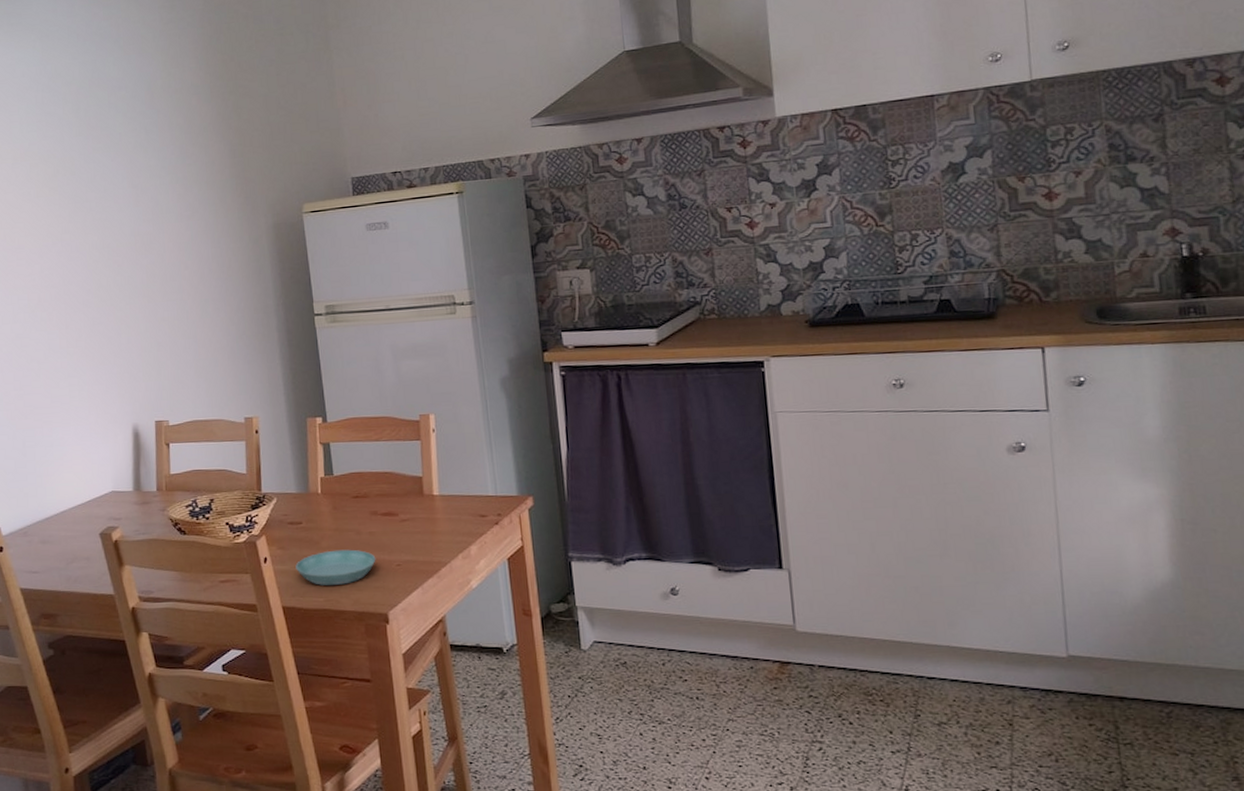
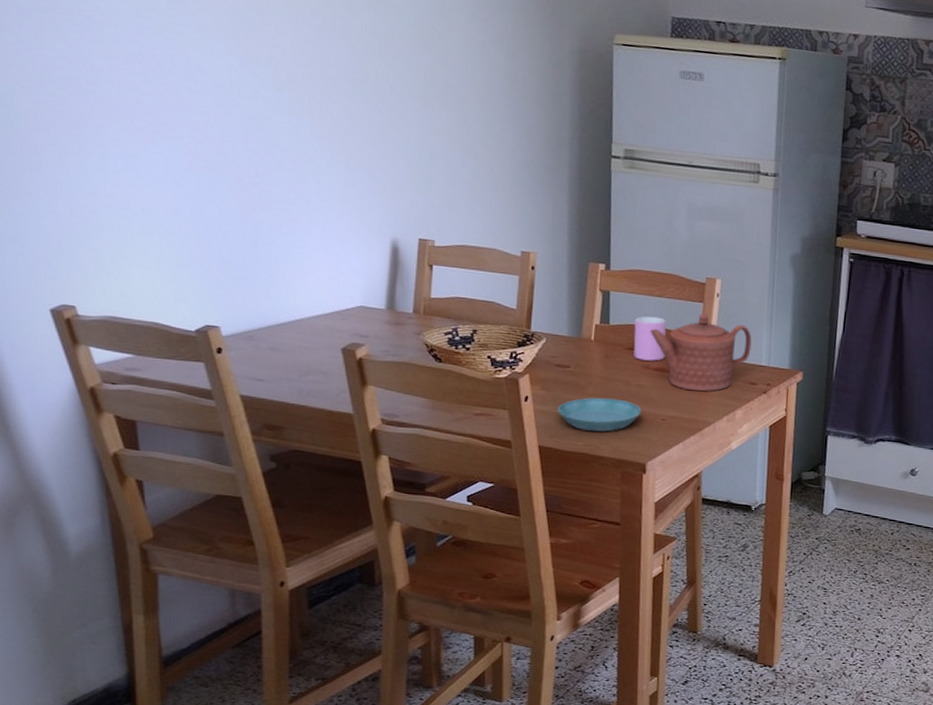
cup: none [356,461,391,507] -> present [633,316,666,361]
teapot: none [372,450,476,532] -> present [650,313,752,392]

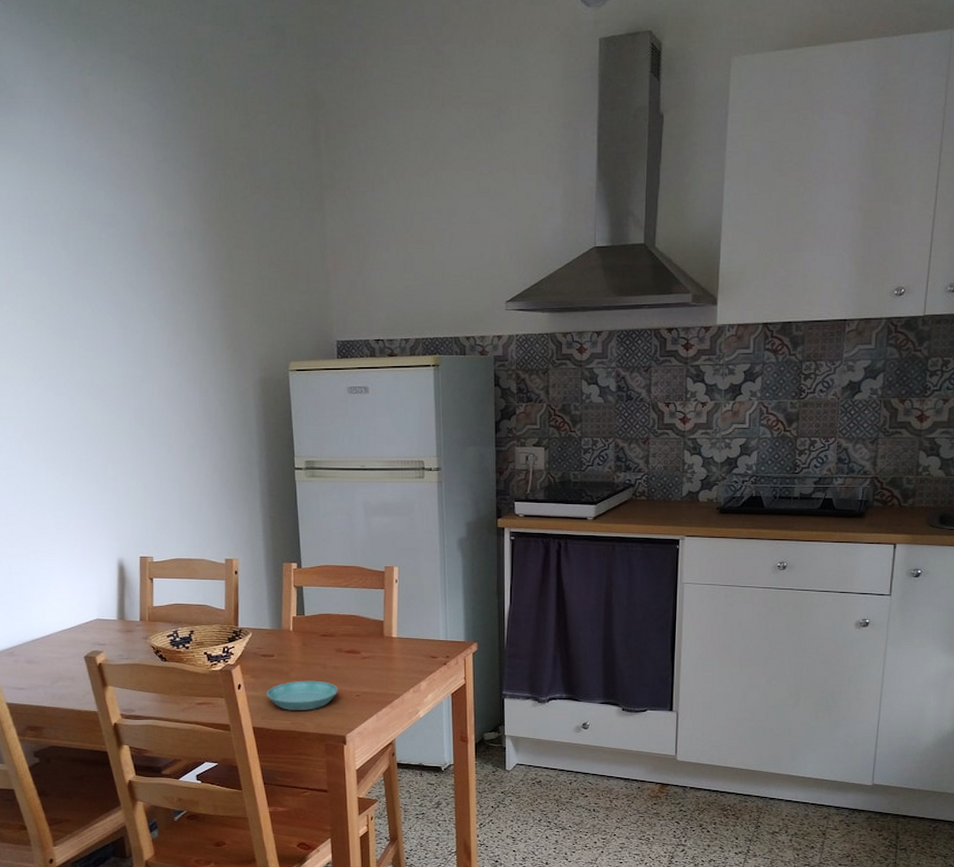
cup: present [633,316,666,361] -> none [326,605,355,645]
teapot: present [650,313,752,392] -> none [340,598,429,668]

